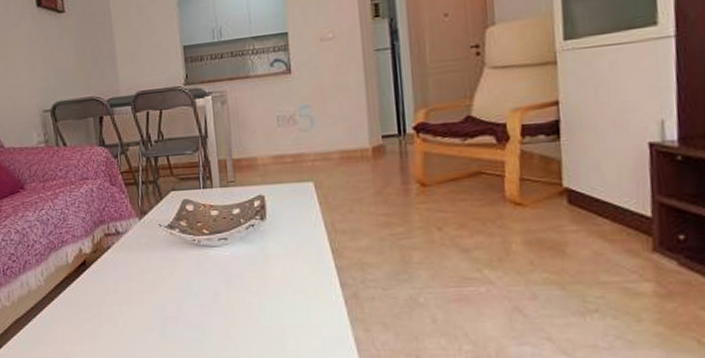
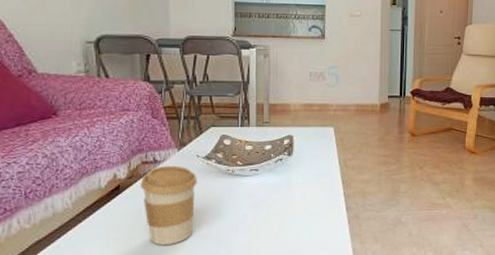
coffee cup: none [105,237,162,327] -> present [140,165,197,245]

